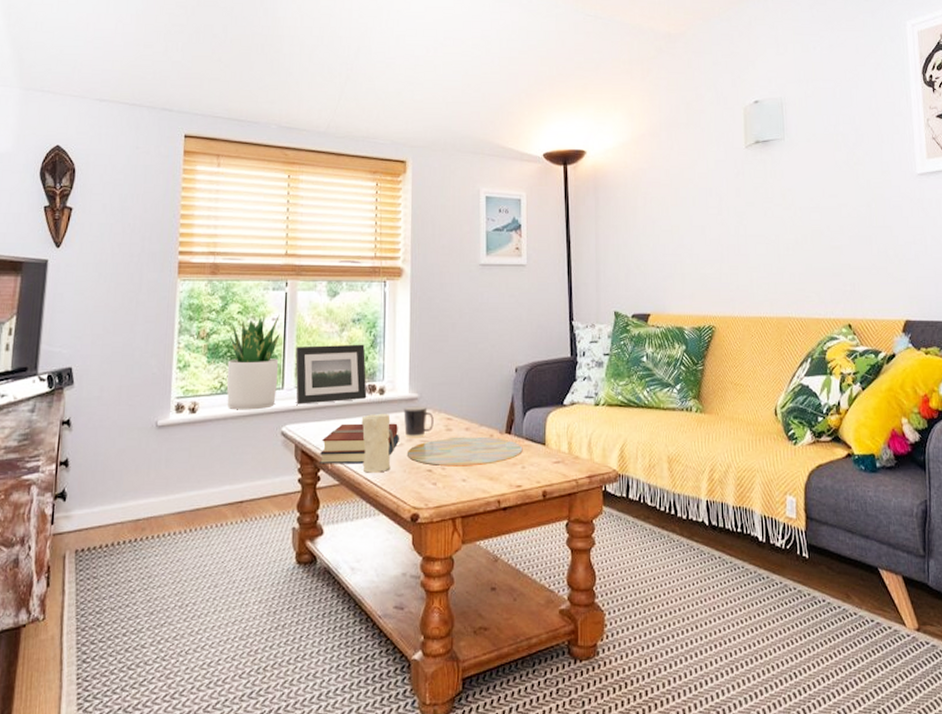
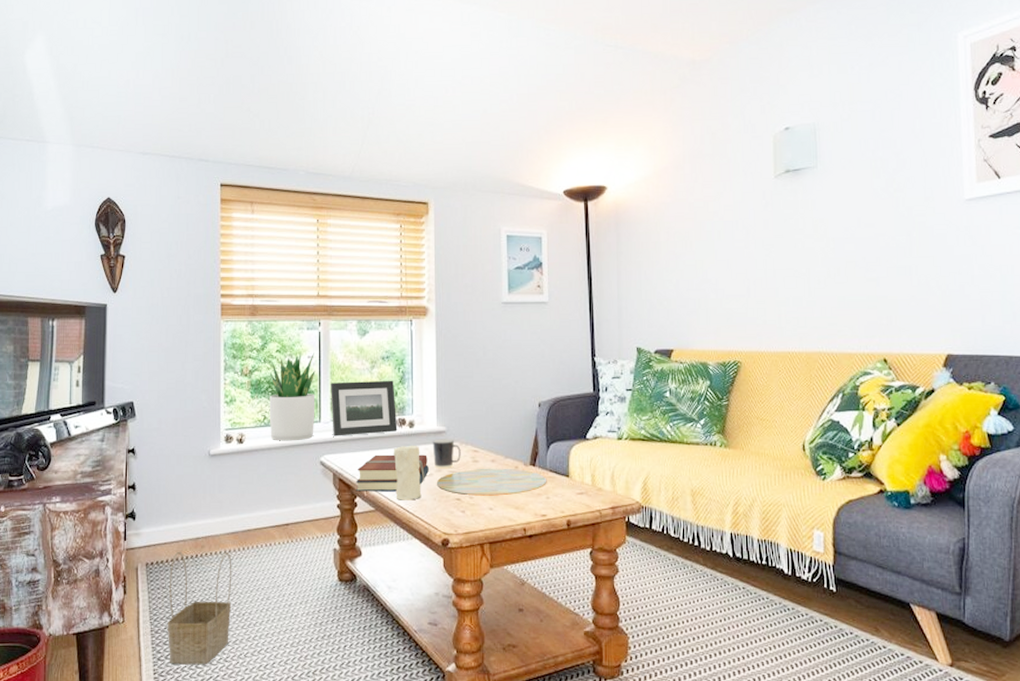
basket: none [96,534,177,667] -> present [167,551,232,665]

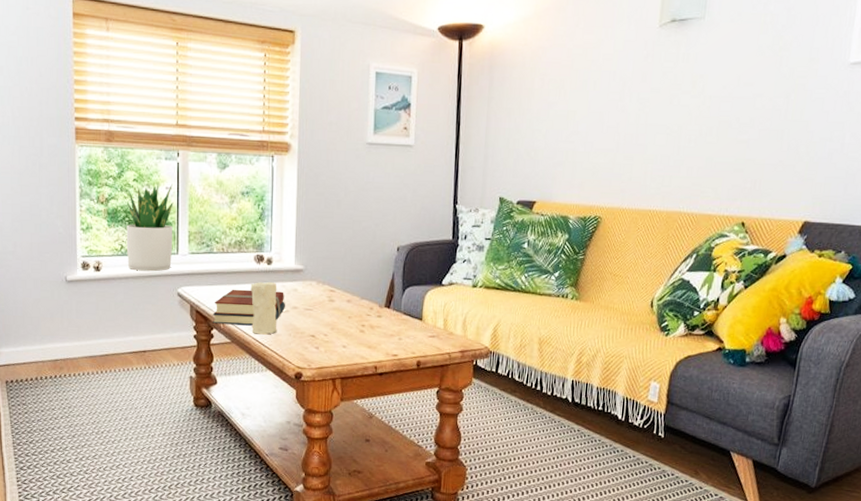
basket: present [167,551,232,665] -> none [28,371,91,476]
picture frame: present [331,380,398,436] -> none [189,215,256,270]
mug: present [432,439,461,469] -> none [289,277,318,307]
decorative tray: present [437,468,547,496] -> none [293,307,401,334]

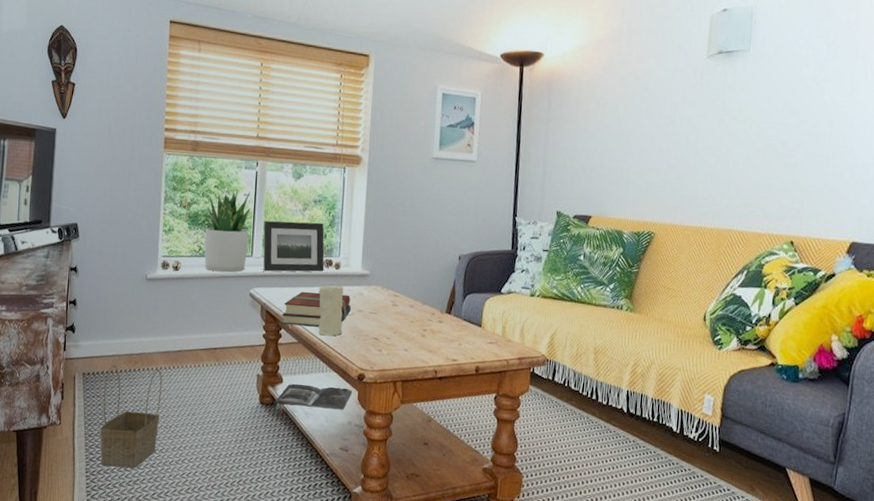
basket: none [28,371,91,476] -> present [100,364,163,469]
picture frame: none [189,215,256,270] -> present [263,221,325,272]
magazine: none [209,385,291,410] -> present [274,384,353,410]

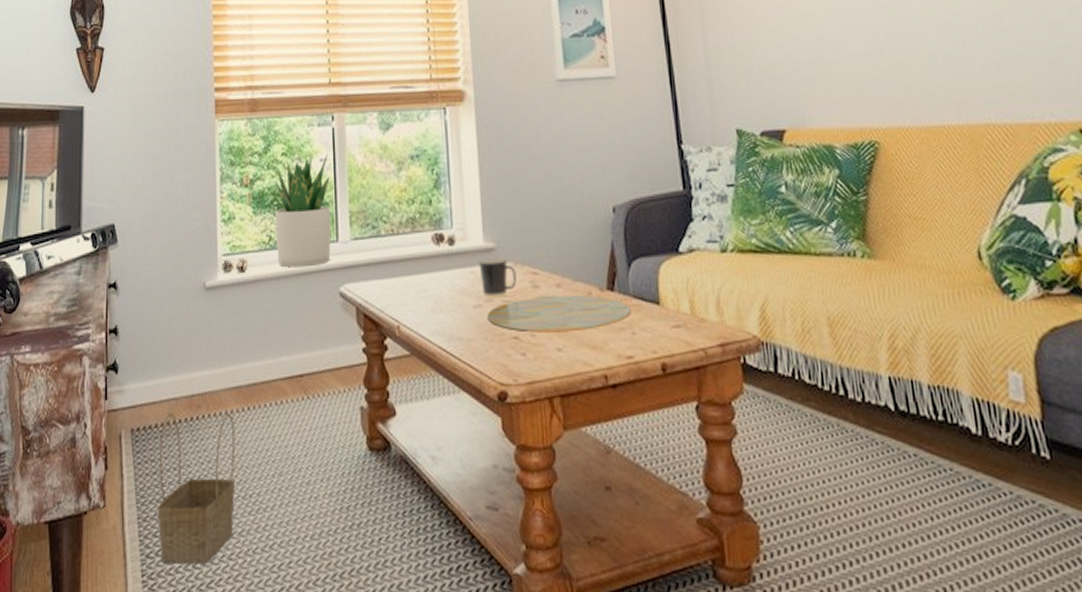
picture frame: present [263,221,325,272] -> none [349,185,434,260]
magazine: present [274,384,353,410] -> none [388,416,494,448]
books: present [281,291,351,327] -> none [384,279,477,331]
candle: present [318,285,344,336] -> none [430,267,469,341]
mug: none [355,281,382,310] -> present [479,258,517,298]
decorative tray: none [357,312,461,339] -> present [488,294,631,333]

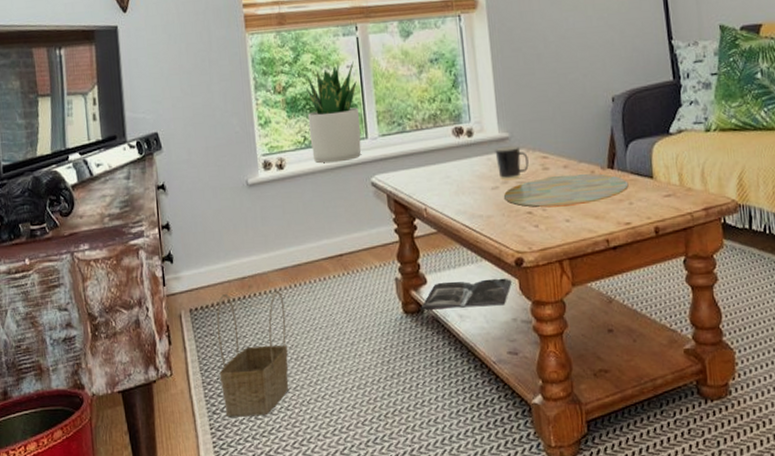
magazine: none [388,416,494,448] -> present [421,279,513,310]

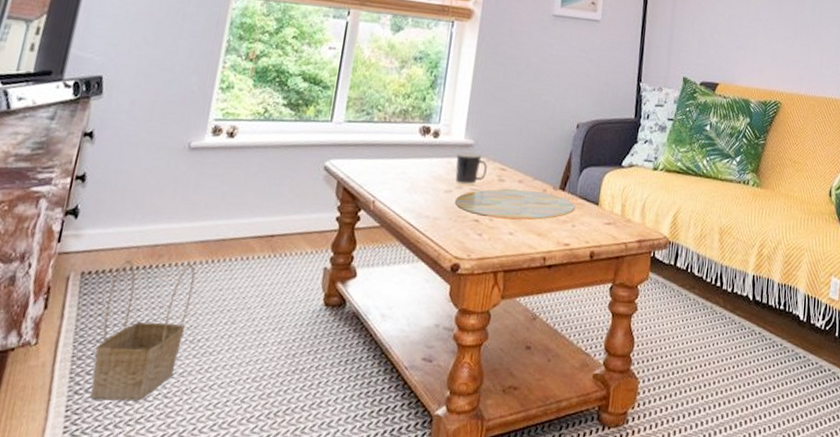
planter: present [307,60,362,164] -> none [269,41,338,141]
magazine: present [421,279,513,310] -> none [343,279,444,310]

